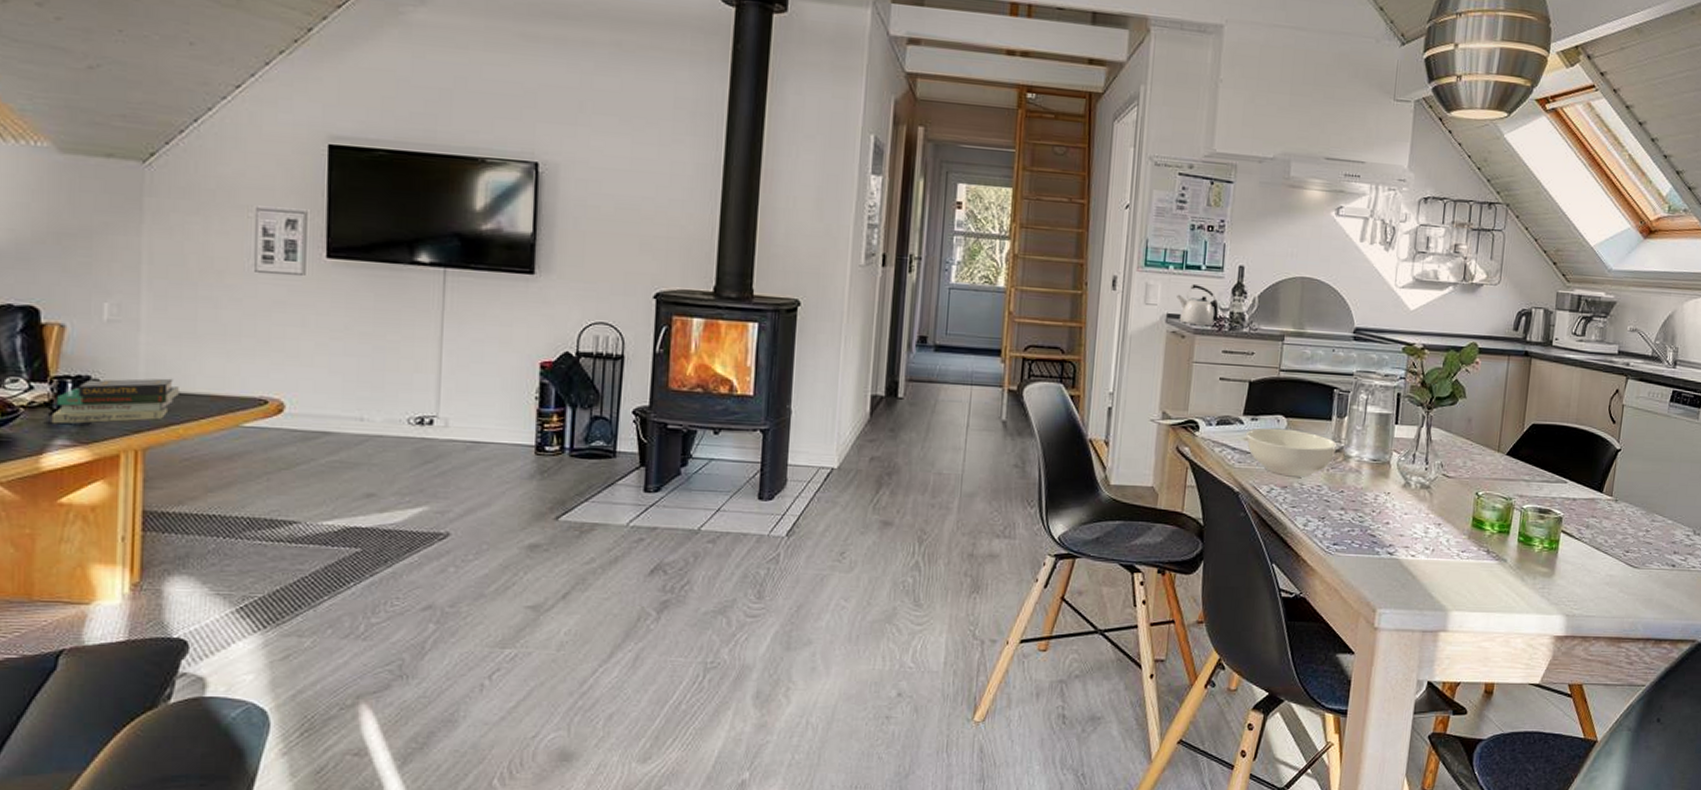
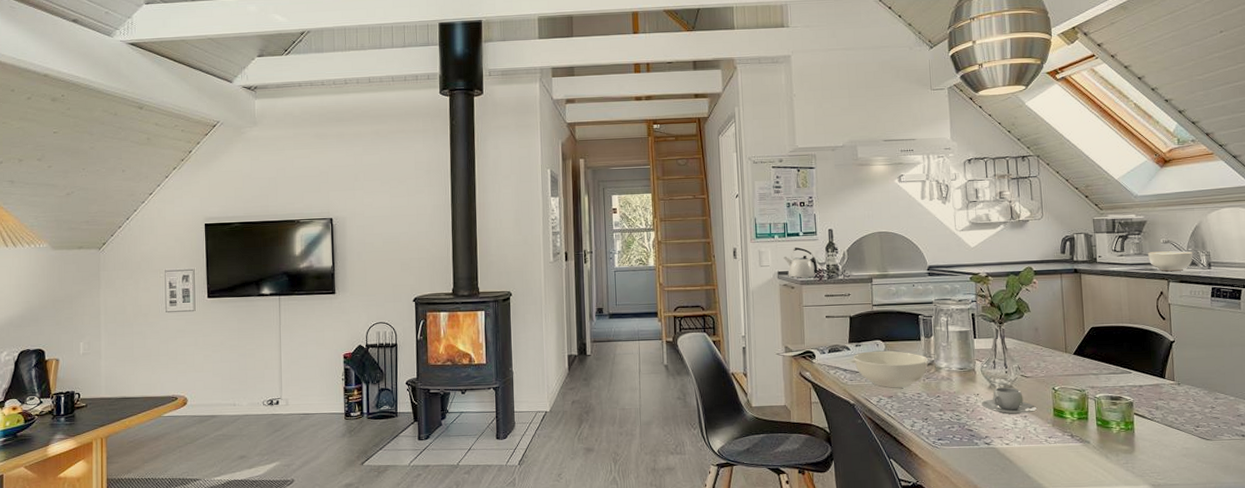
books: present [51,378,179,424] -> none [53,388,125,425]
teacup: none [1390,486,1454,522] -> present [981,387,1037,415]
bowl: none [1610,340,1660,367] -> present [1147,251,1193,272]

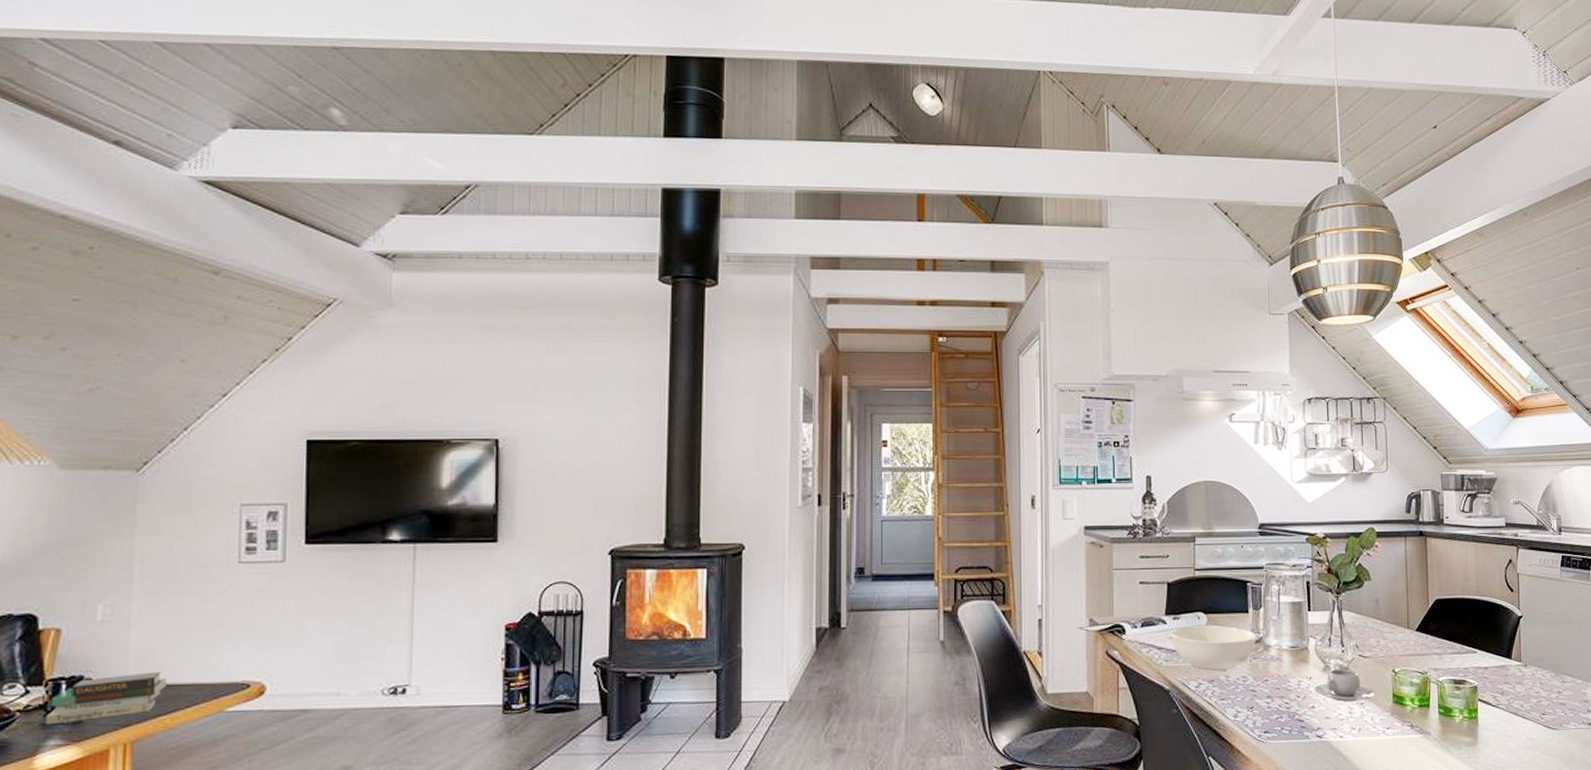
books: none [53,388,125,425] -> present [45,671,166,726]
kettle: present [783,247,818,279] -> none [1092,497,1132,536]
bowl: present [1147,251,1193,272] -> none [1496,513,1544,536]

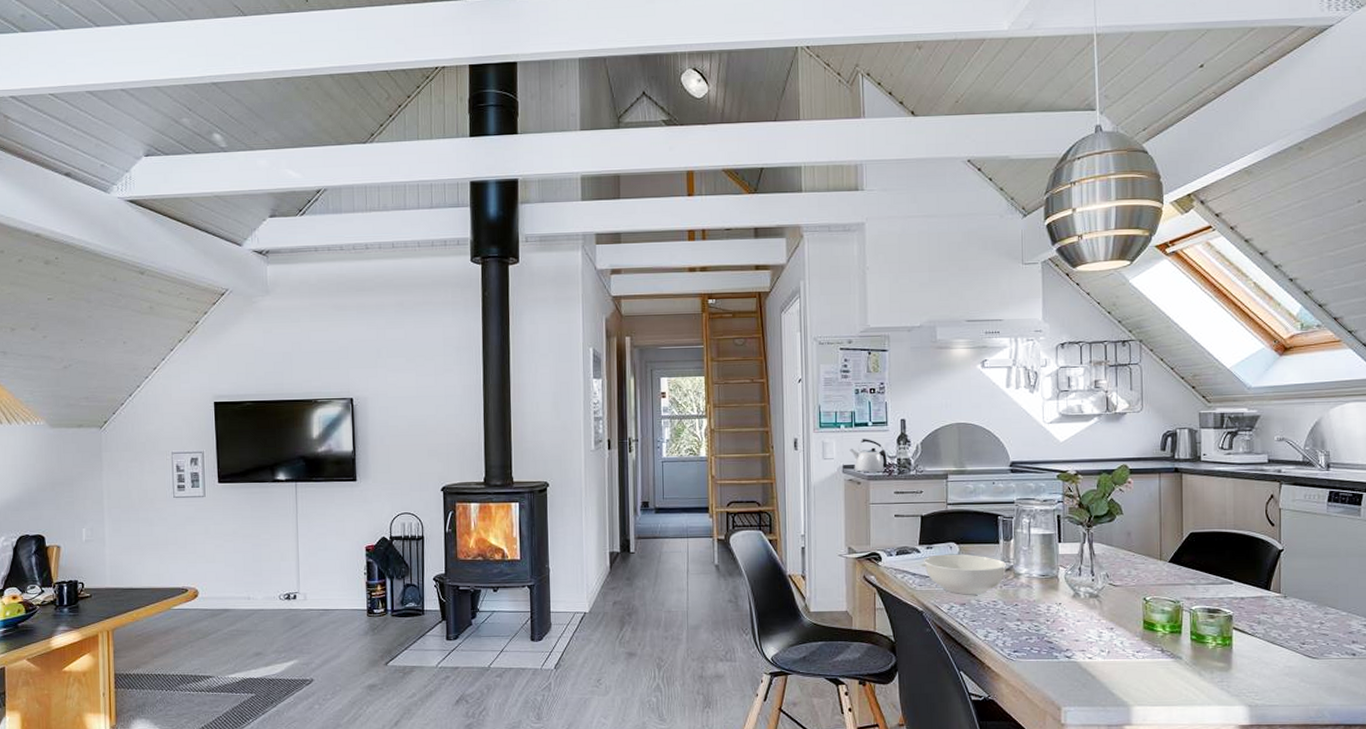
books: present [45,671,166,726] -> none [55,578,132,616]
kettle: none [1092,497,1132,536] -> present [850,439,887,474]
teacup: present [1314,669,1374,702] -> none [1063,596,1124,627]

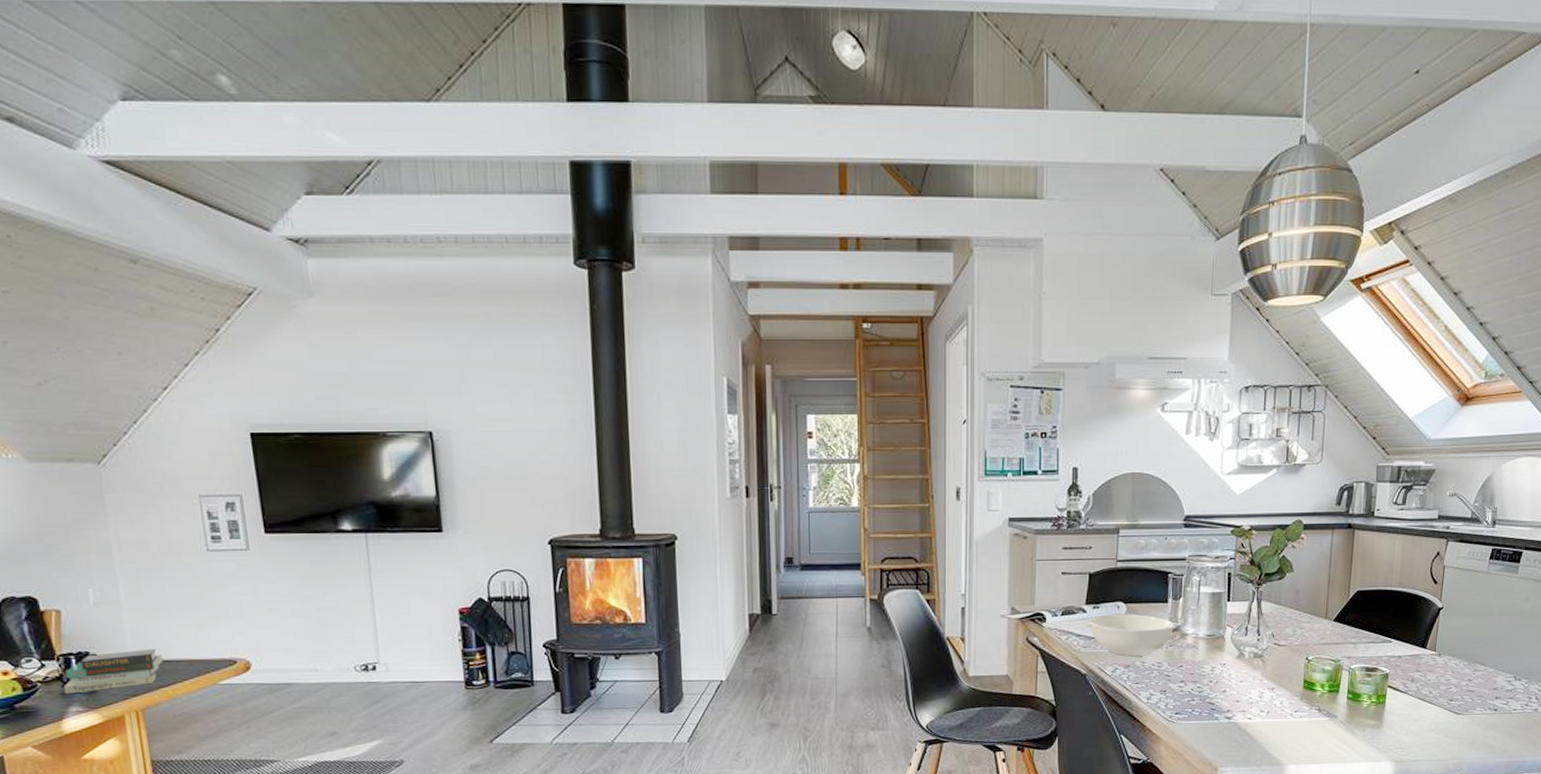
books: none [55,578,132,616] -> present [63,648,163,695]
kettle: present [850,439,887,474] -> none [1017,489,1056,528]

